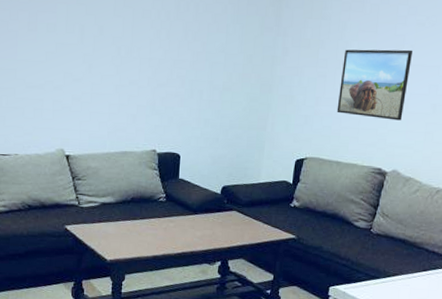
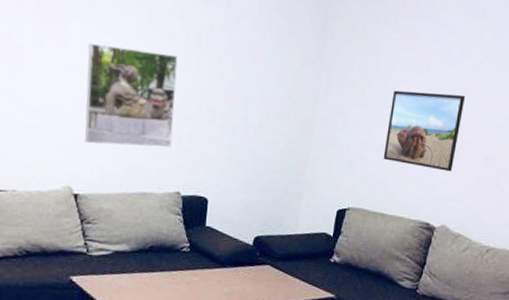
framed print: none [73,24,150,112] -> present [85,43,178,148]

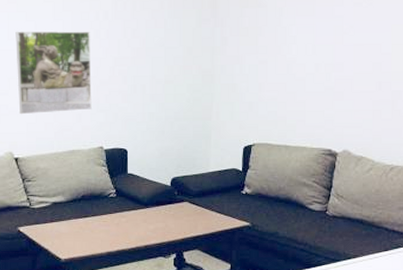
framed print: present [383,90,465,172] -> none [281,30,352,101]

